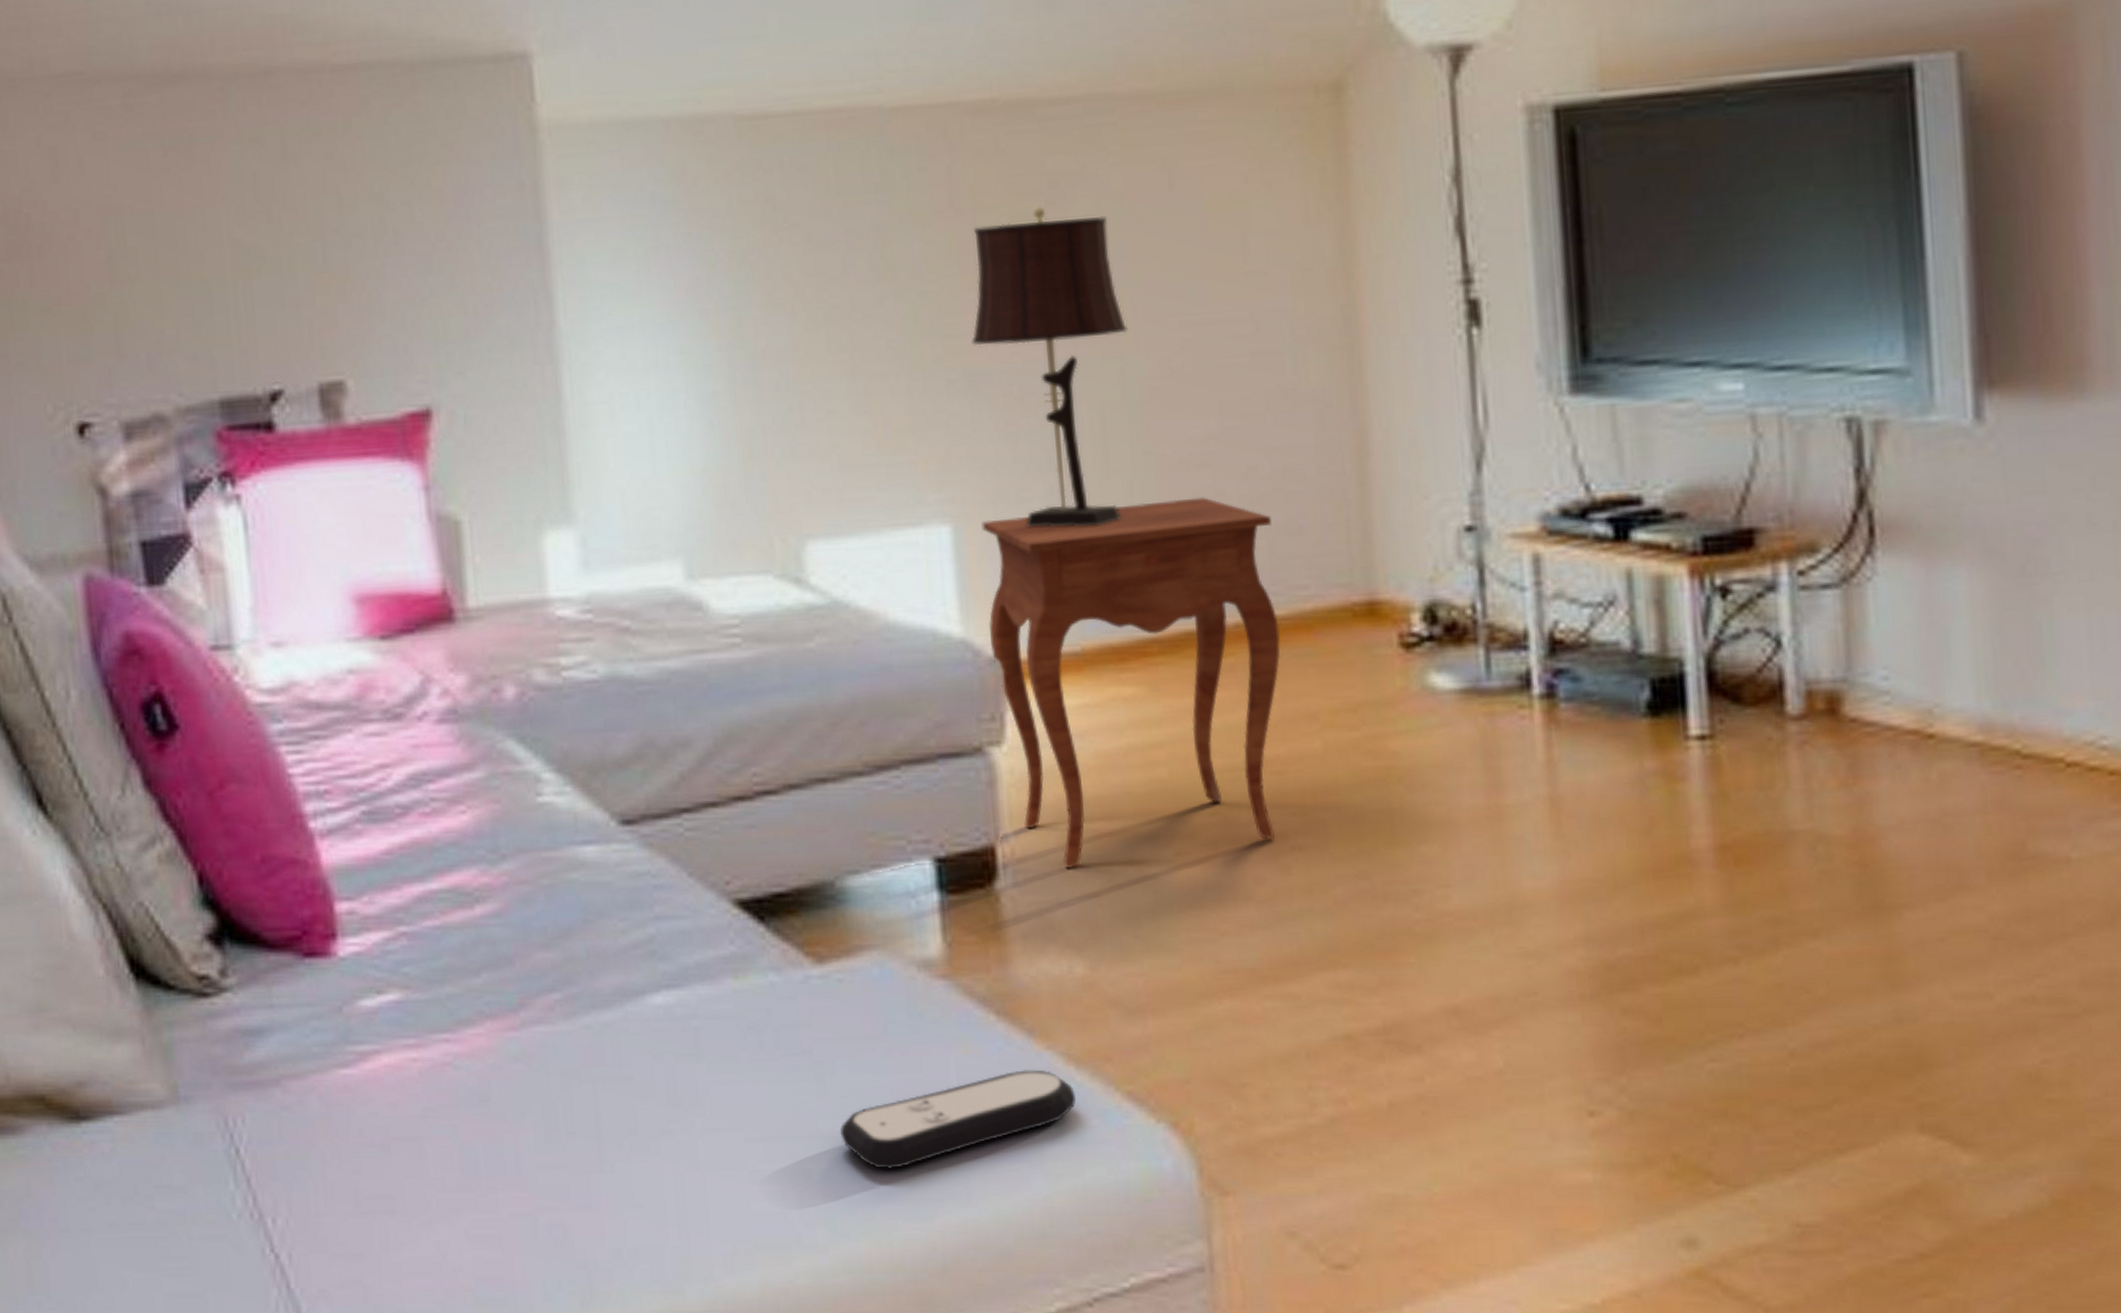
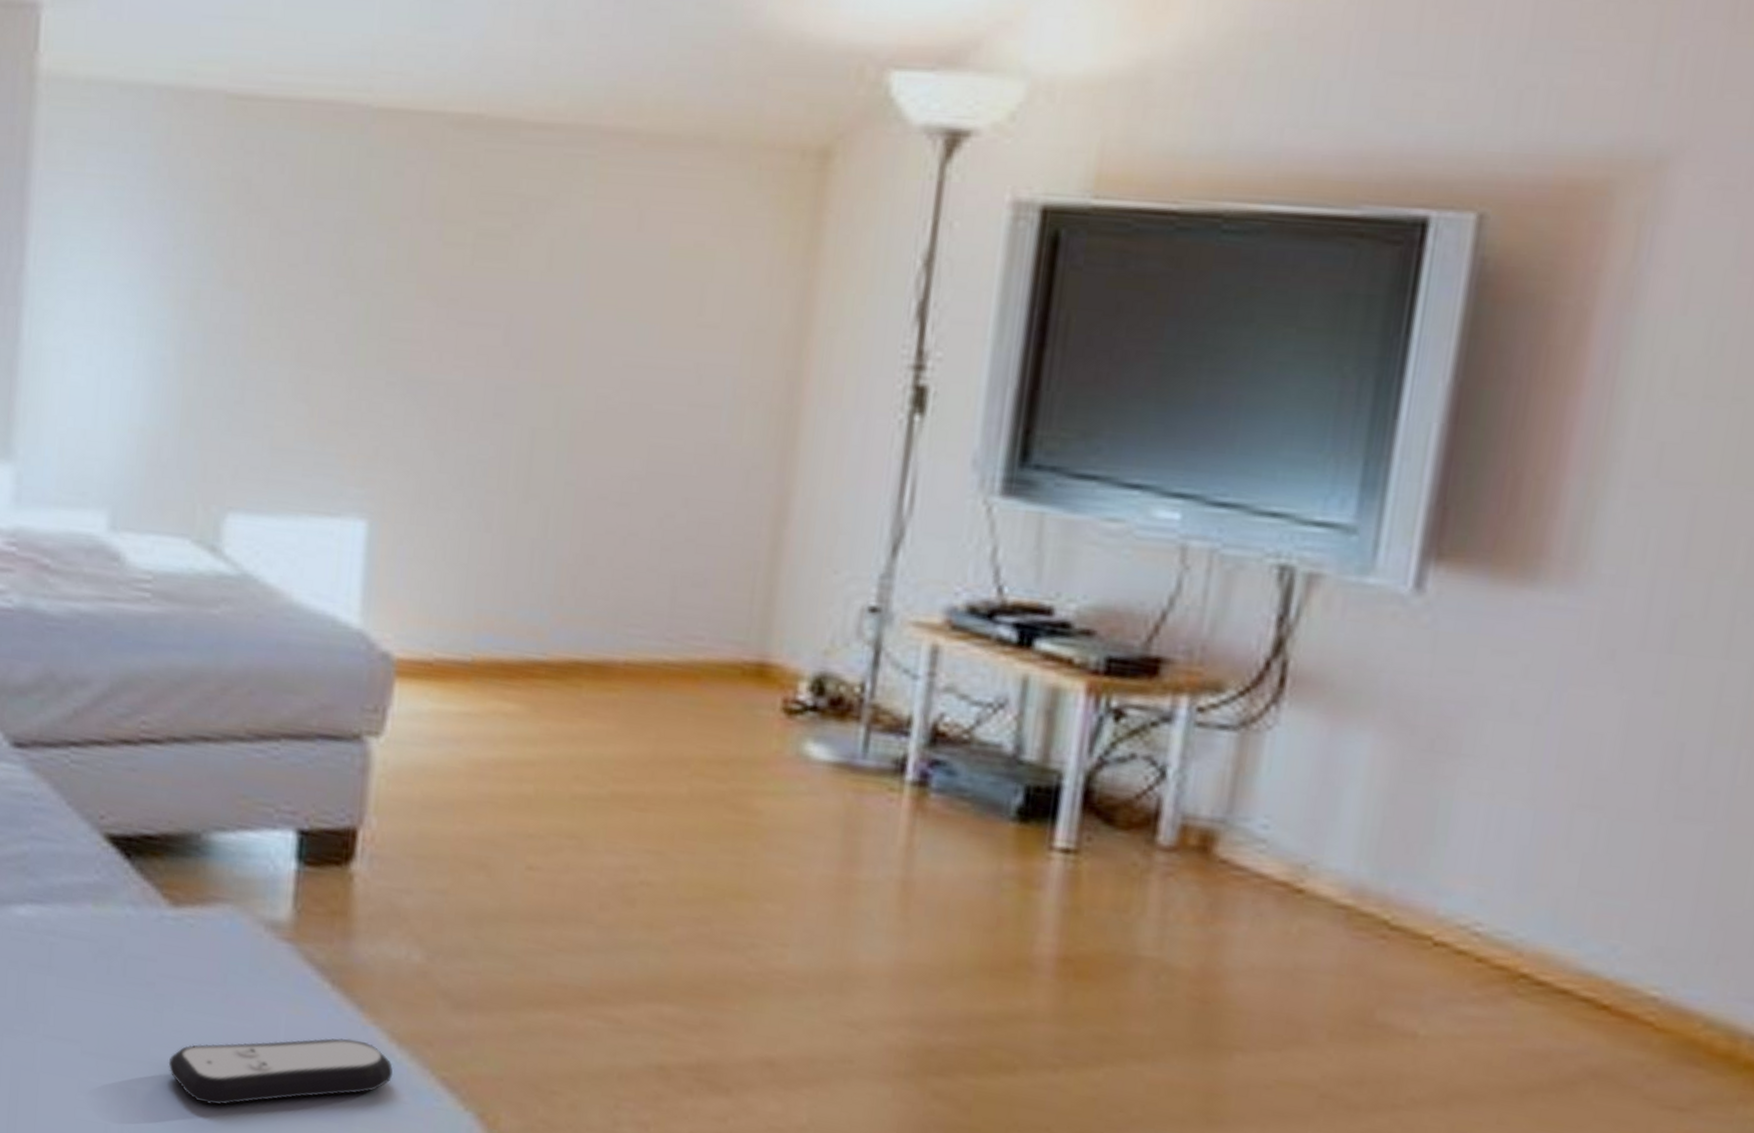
table lamp: present [971,205,1128,527] -> none [417,226,572,546]
side table: present [981,497,1281,869] -> none [384,522,679,871]

